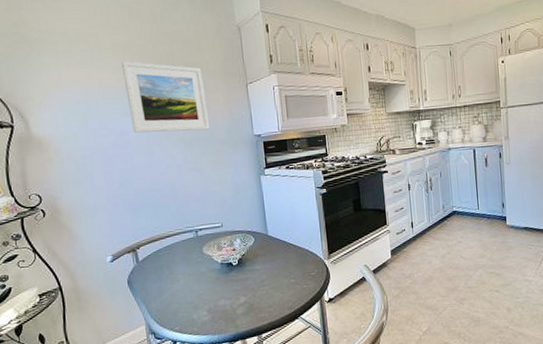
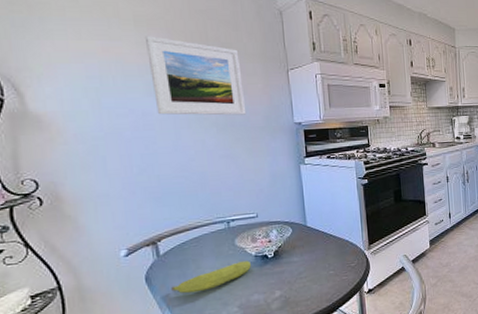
fruit: none [149,268,218,297] -> present [171,260,251,294]

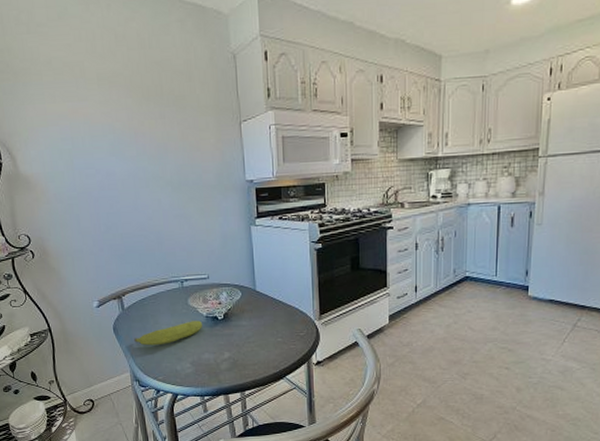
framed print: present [144,36,247,116] -> none [107,94,199,175]

